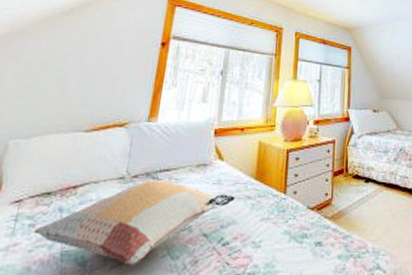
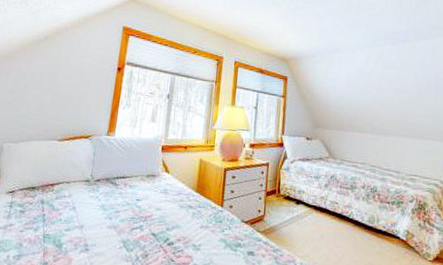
decorative pillow: present [34,180,235,266] -> none [24,184,179,252]

